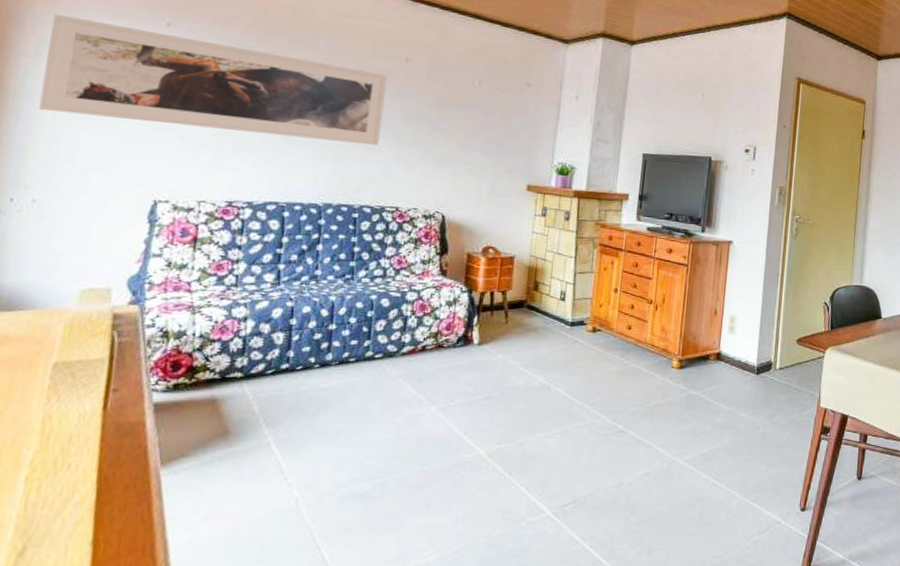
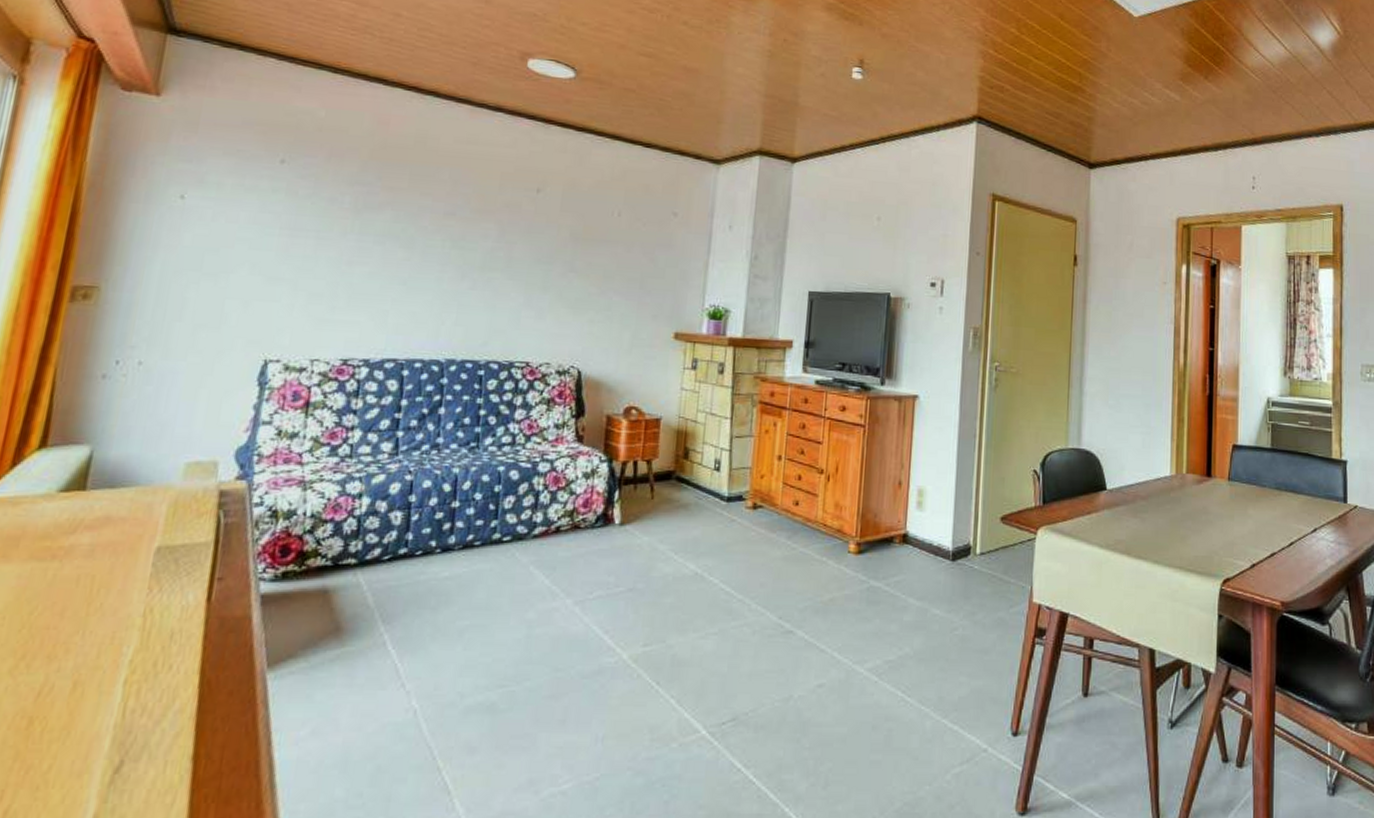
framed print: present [38,13,388,146] -> none [147,154,517,291]

